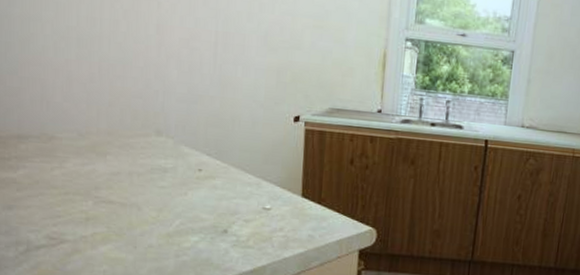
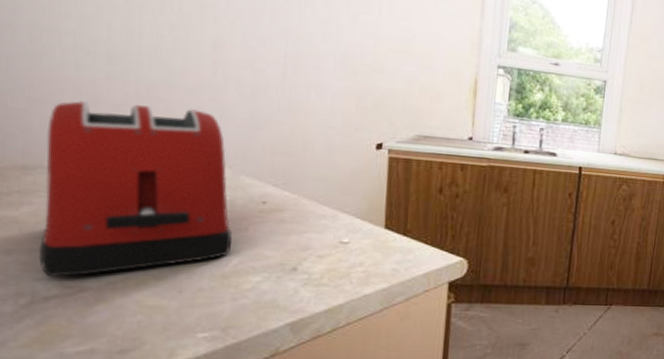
toaster: none [31,80,175,230] -> present [39,101,233,277]

